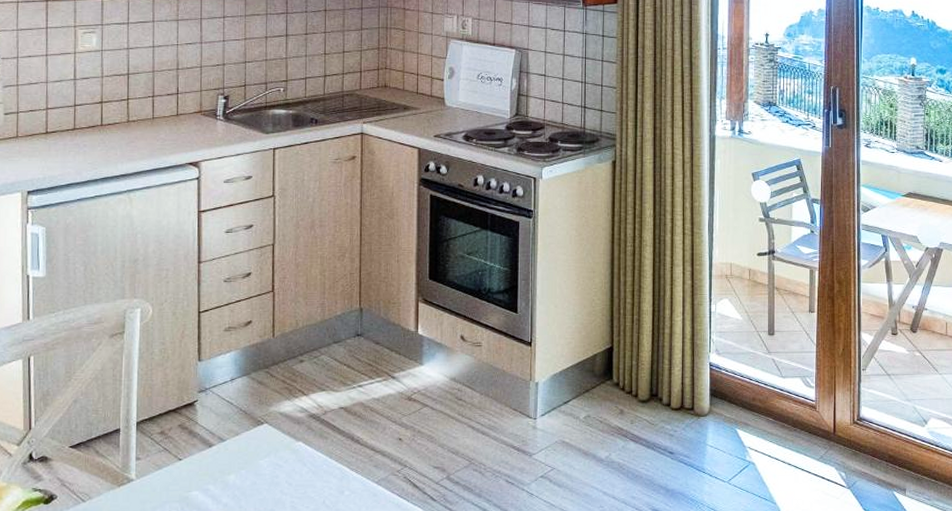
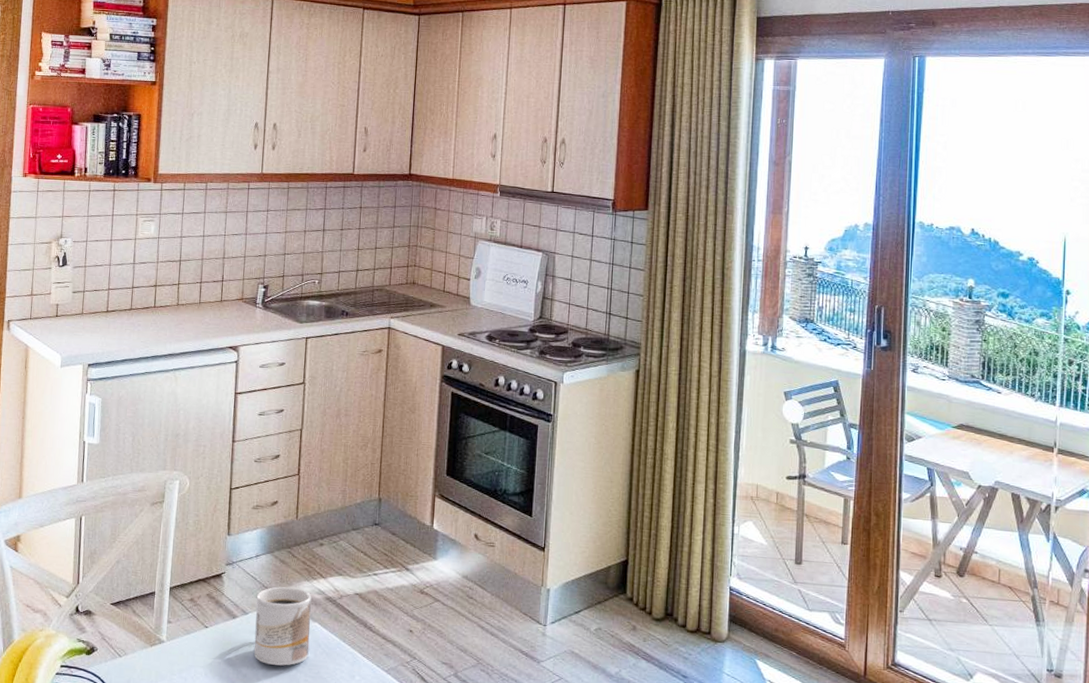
mug: none [233,408,294,490] -> present [254,586,312,666]

